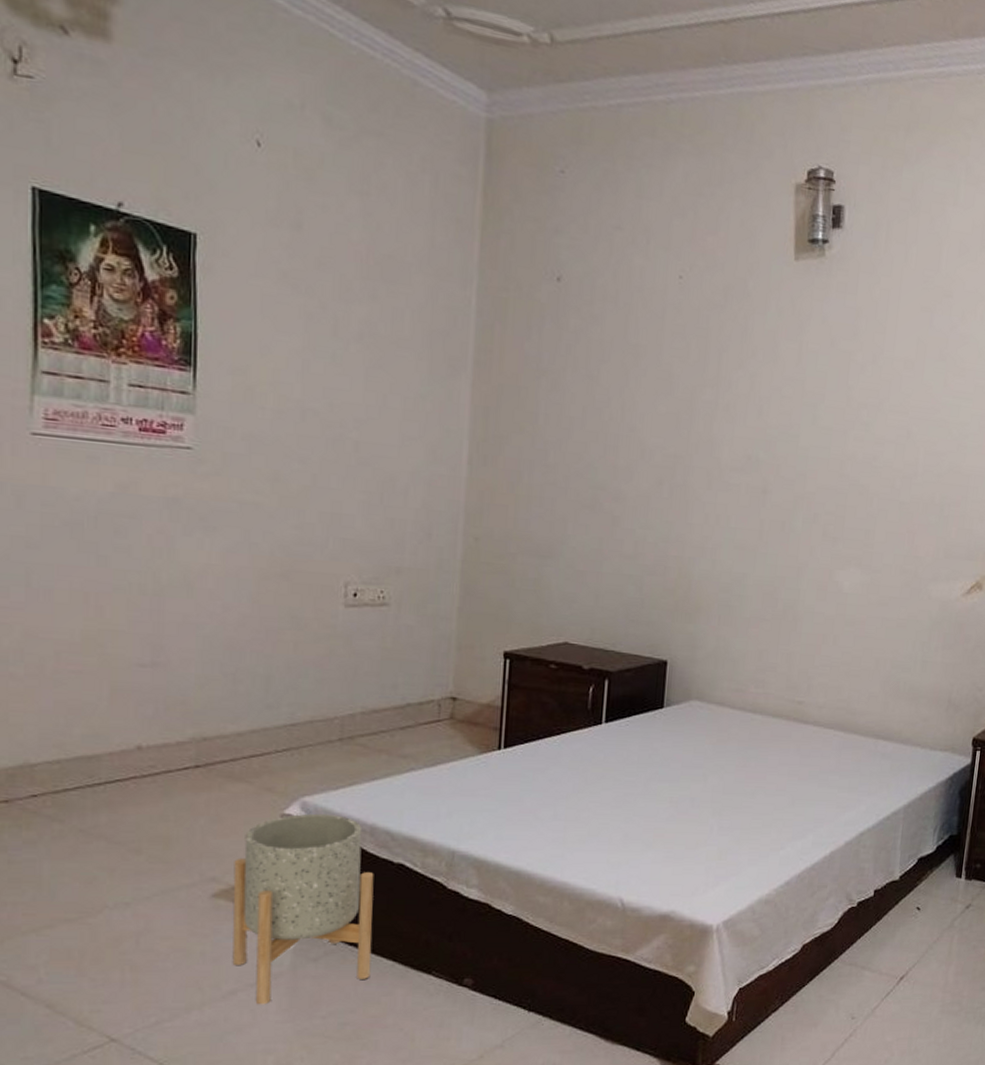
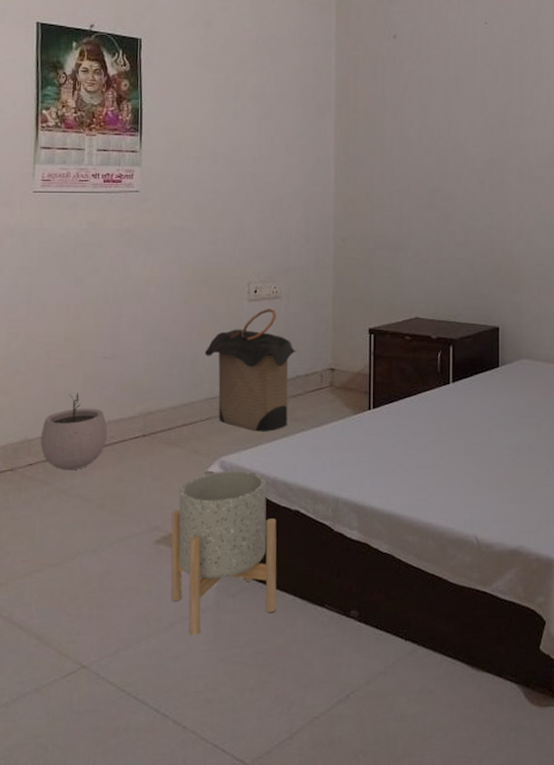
plant pot: none [48,708,146,806] -> present [40,392,108,471]
laundry hamper: none [282,617,408,769] -> present [204,308,297,432]

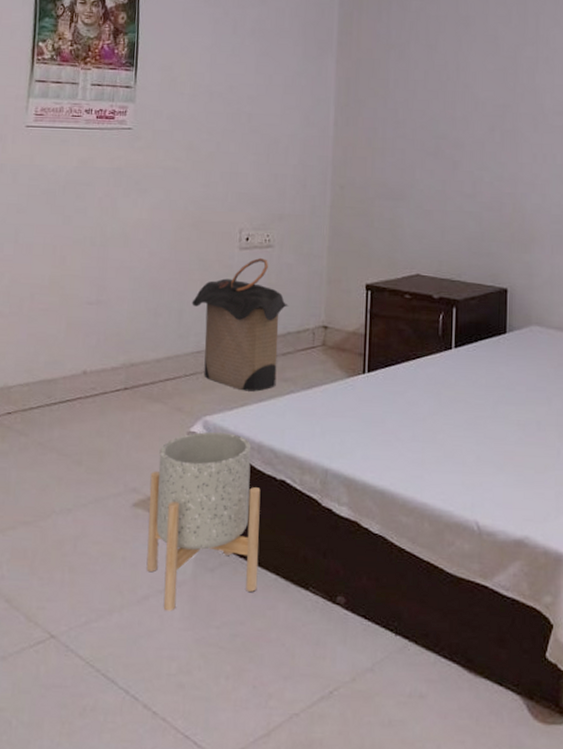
plant pot: present [40,392,108,471] -> none [20,339,89,422]

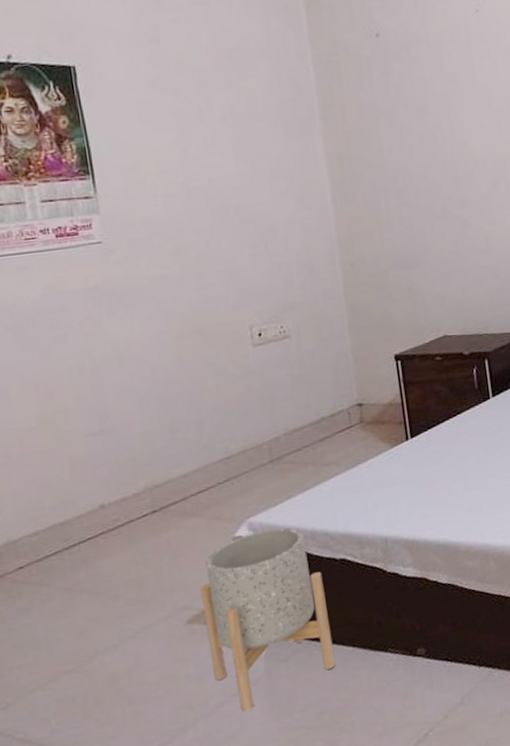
laundry hamper: present [192,257,289,392] -> none [210,350,319,485]

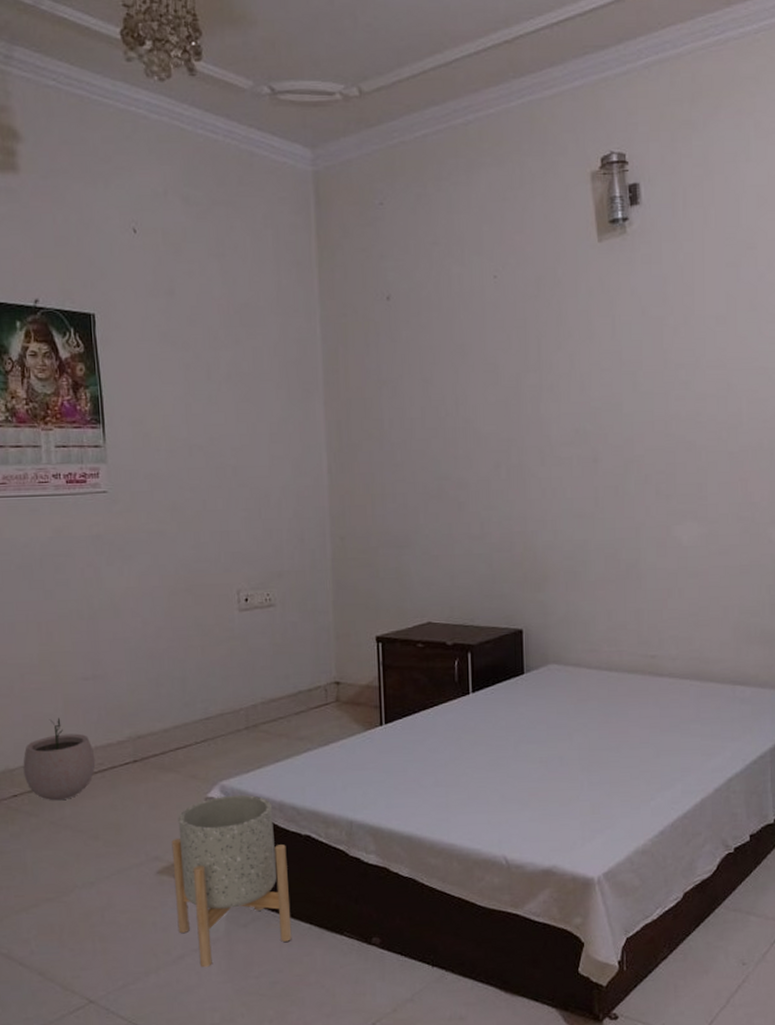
plant pot: none [27,478,110,567] -> present [23,717,96,801]

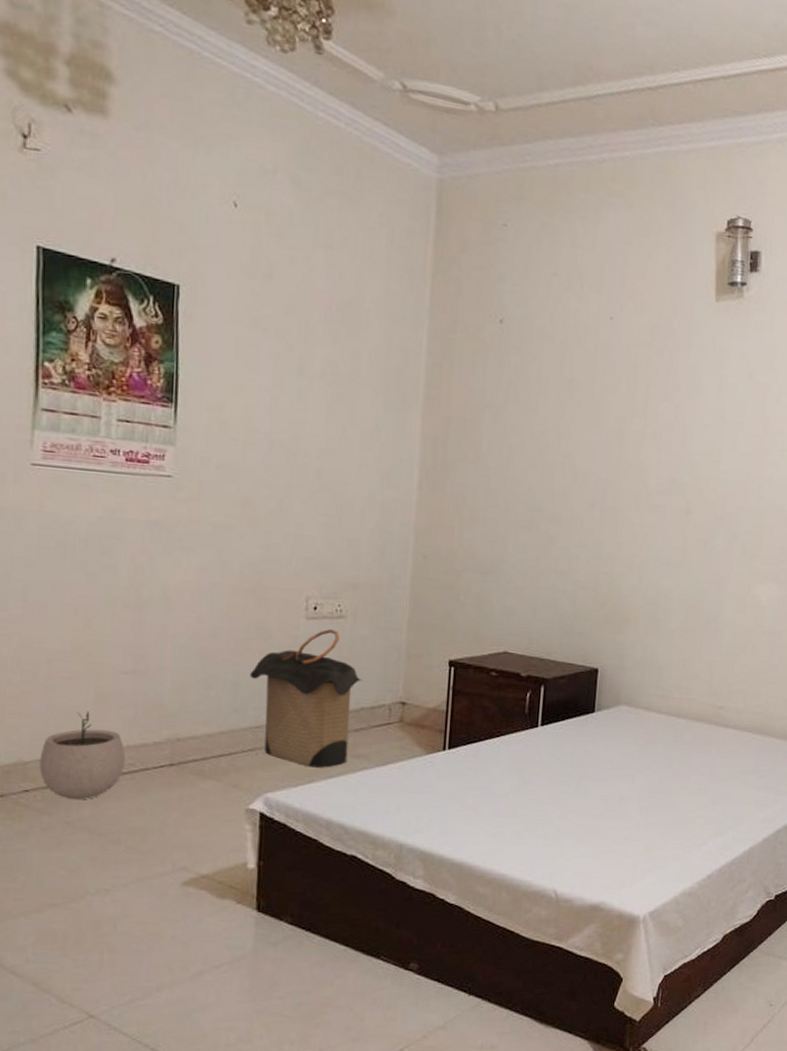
planter: present [171,794,292,968] -> none [200,808,329,986]
laundry hamper: none [194,617,297,753] -> present [249,628,362,768]

